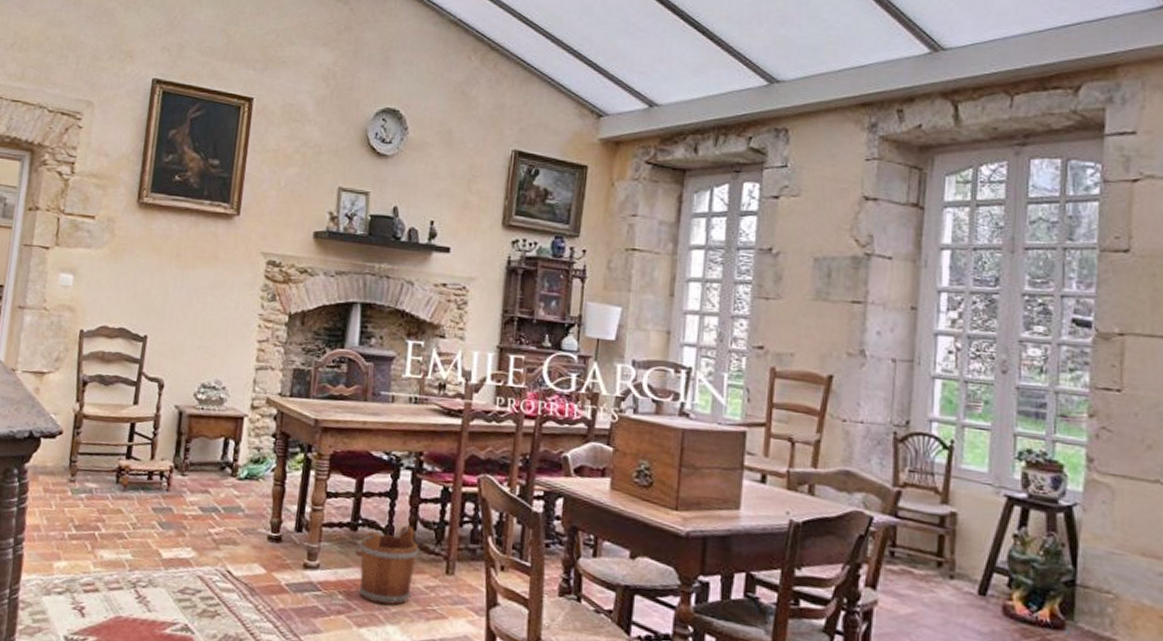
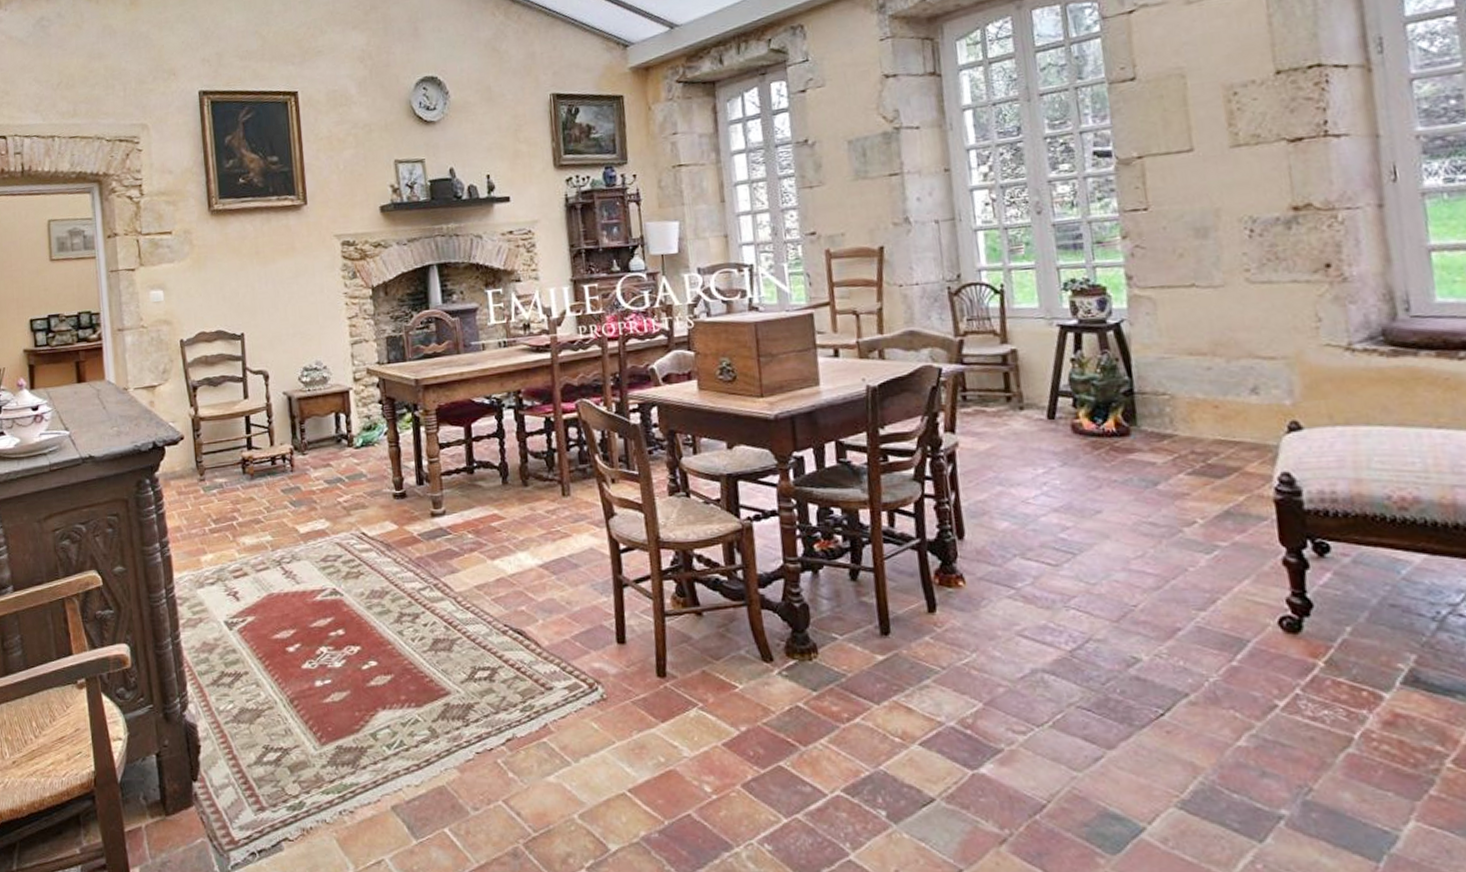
bucket: present [354,525,419,606] -> none [474,459,535,536]

